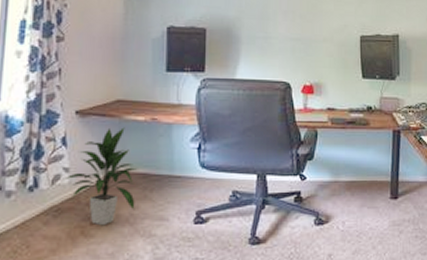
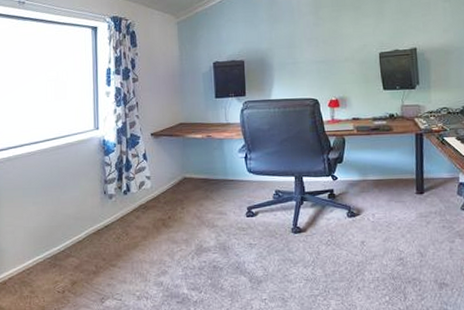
indoor plant: present [64,127,138,226] -> none [147,144,200,219]

